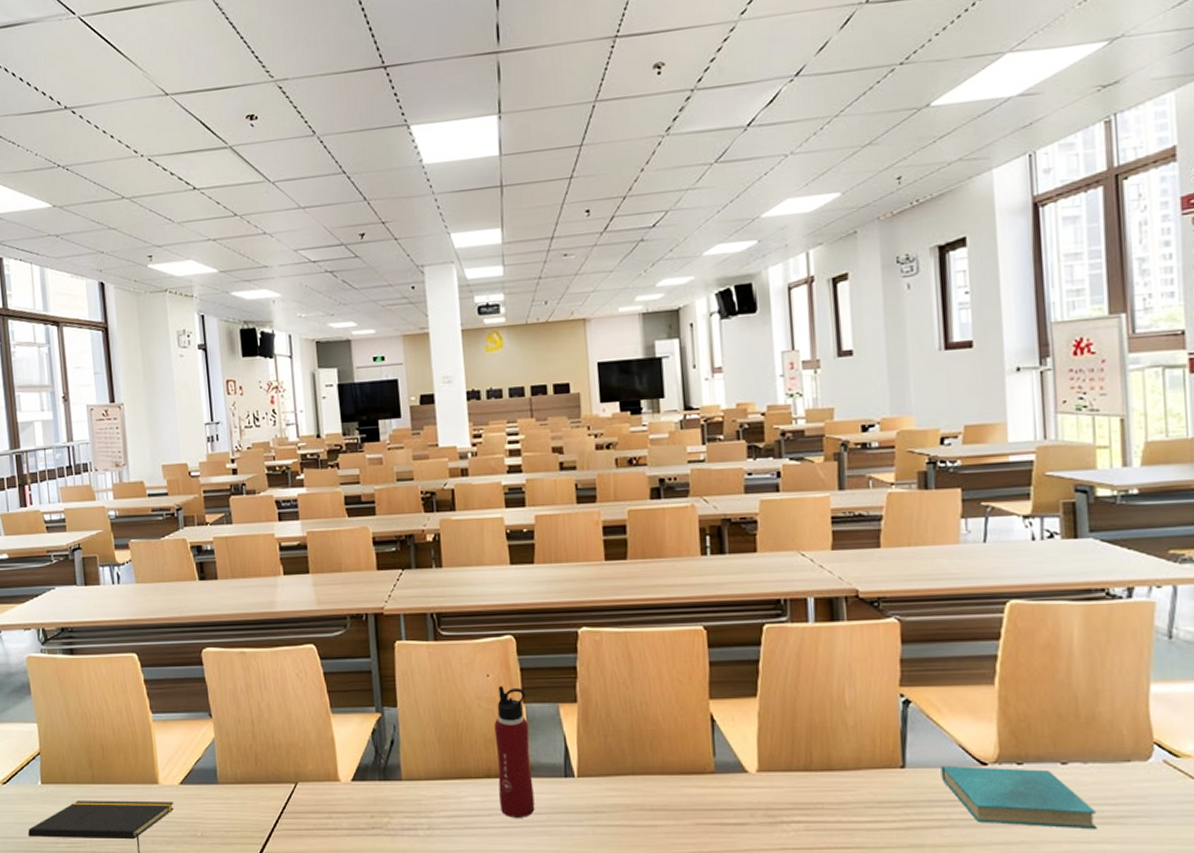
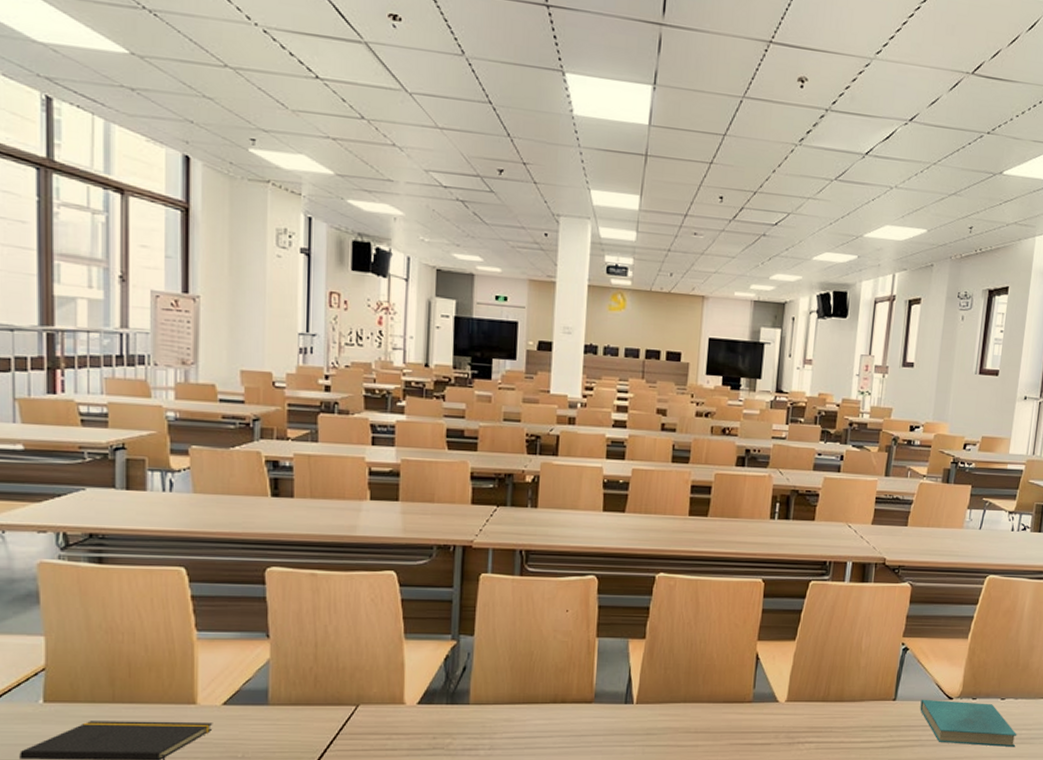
water bottle: present [494,686,535,818] -> none [562,621,600,739]

